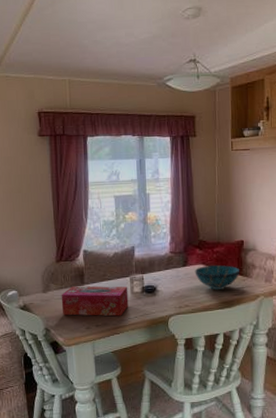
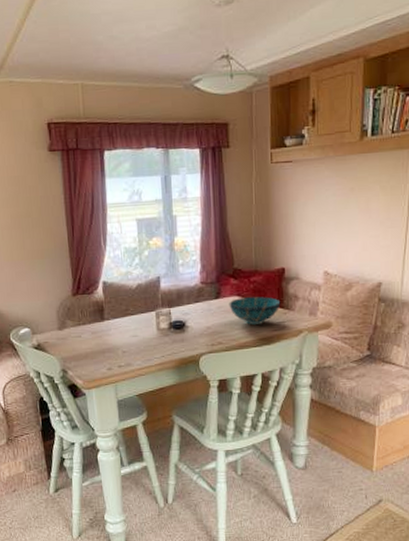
tissue box: present [61,286,129,316] -> none [79,322,155,356]

